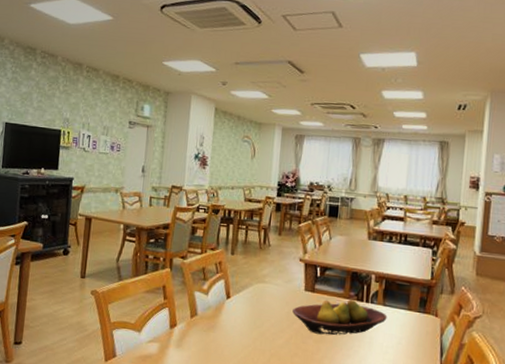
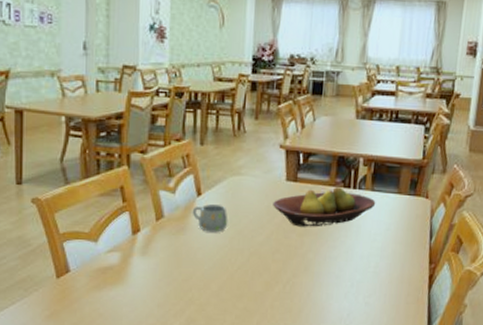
mug: none [221,307,253,333] -> present [192,204,228,232]

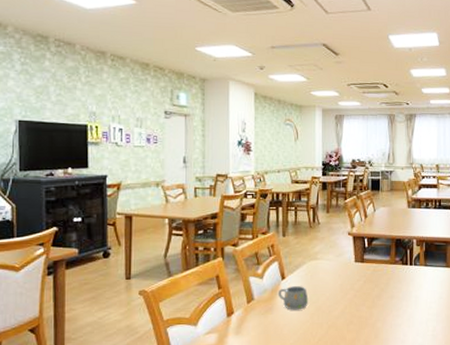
fruit bowl: present [273,187,376,227] -> none [345,265,429,301]

